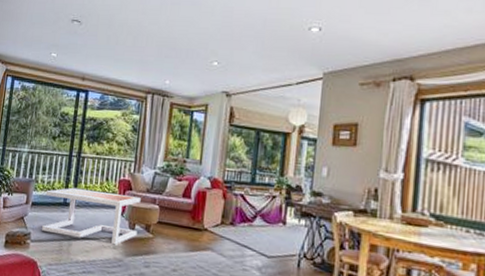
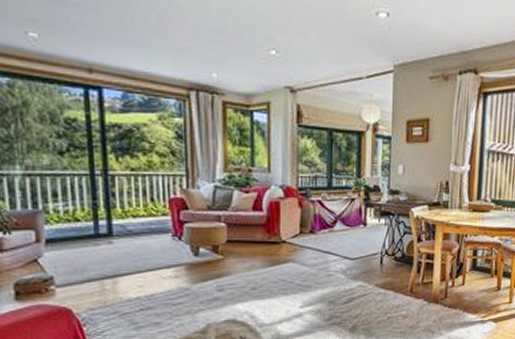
coffee table: present [42,187,141,245] -> none [66,214,203,274]

